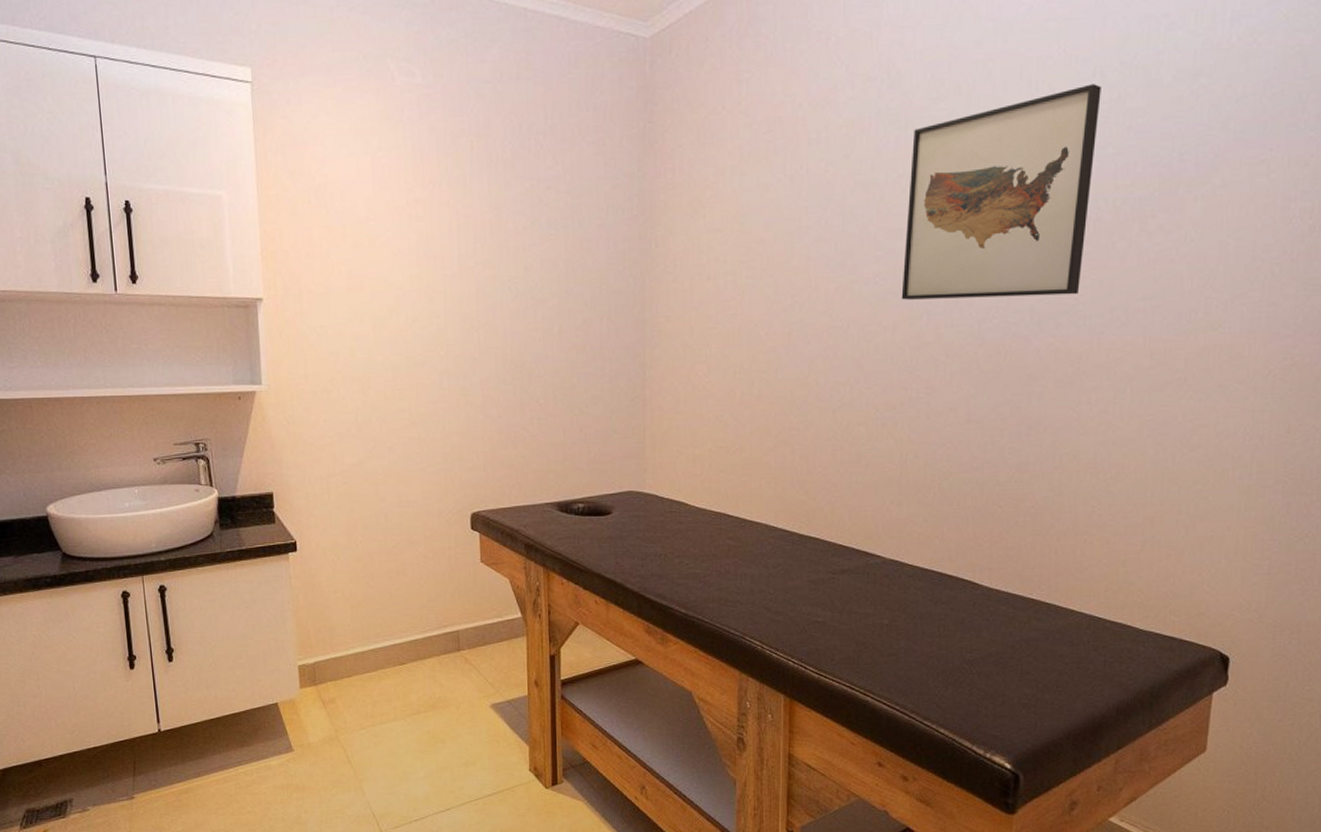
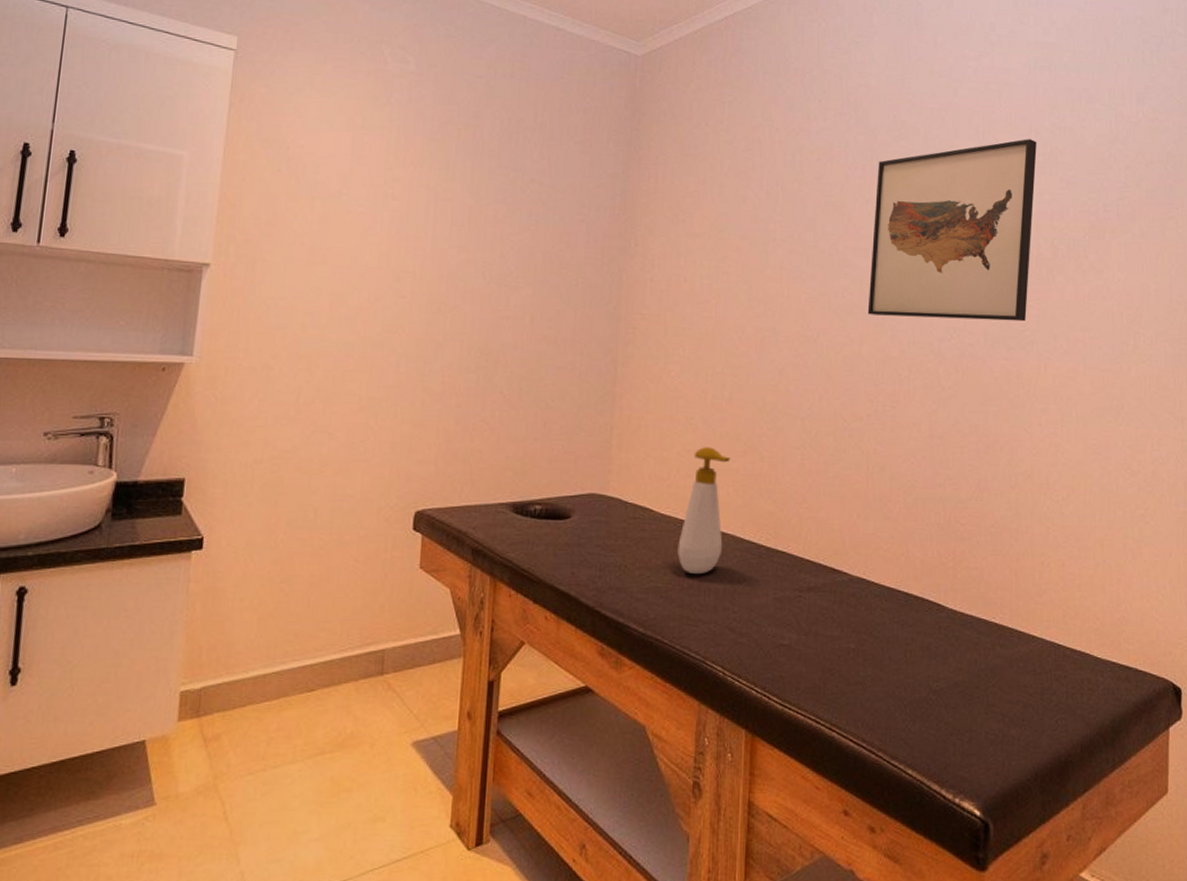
soap bottle: none [714,443,762,562] -> present [677,447,731,575]

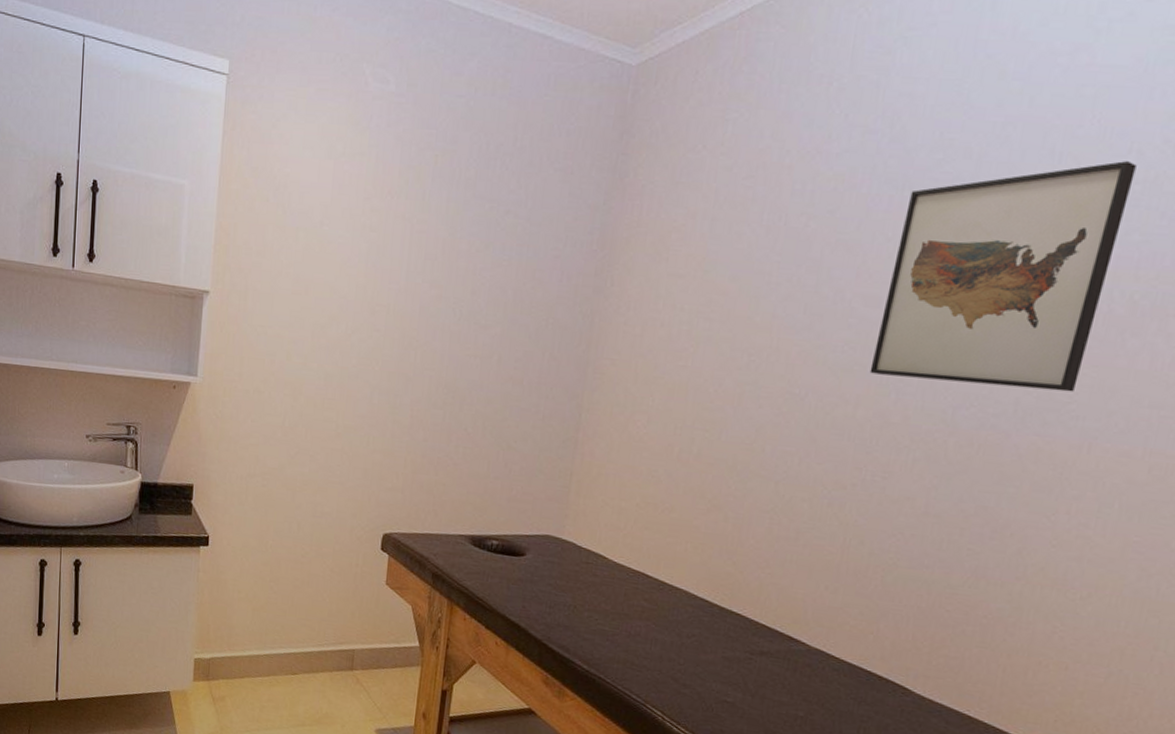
soap bottle: present [677,447,731,575] -> none [627,501,693,624]

